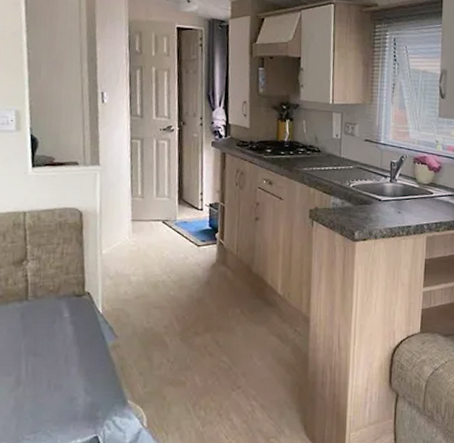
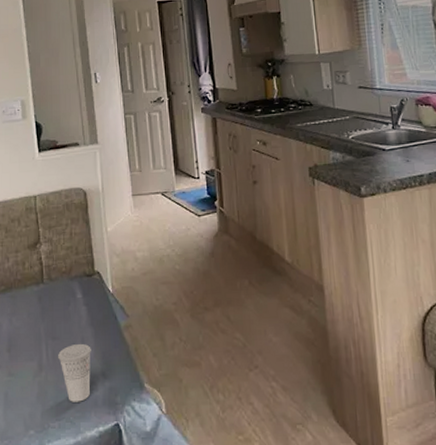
cup: none [38,362,75,416] -> present [58,344,91,402]

